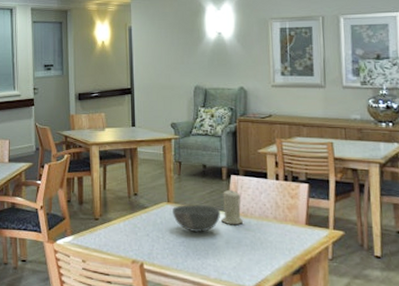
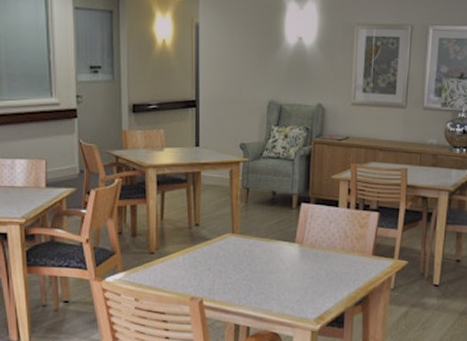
bowl: present [173,204,221,232] -> none [237,235,289,265]
candle: present [220,189,244,224] -> none [287,218,311,256]

